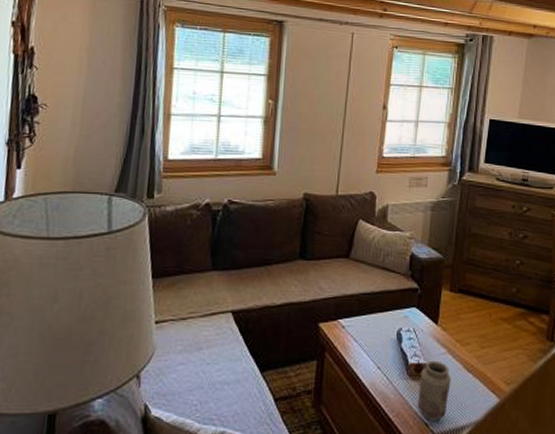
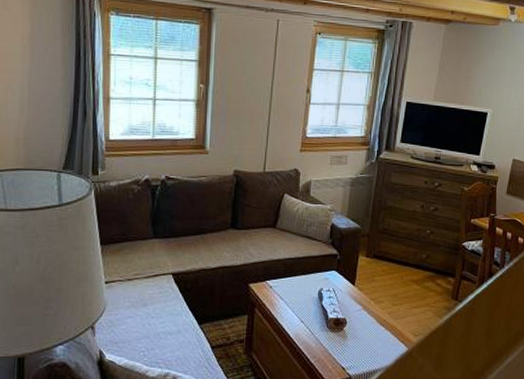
vase: present [417,360,452,422] -> none [335,315,367,366]

